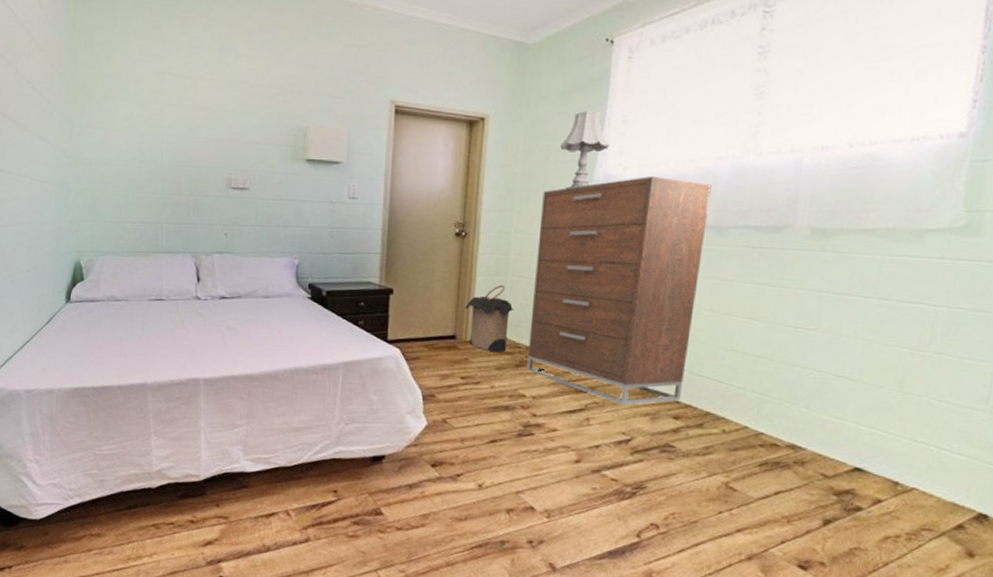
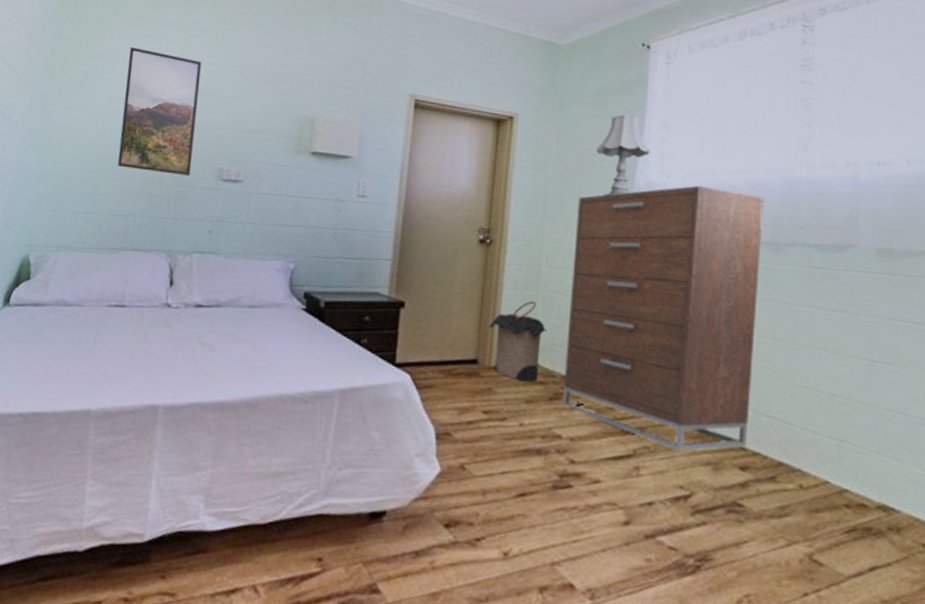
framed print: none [138,67,204,186] -> present [117,47,202,177]

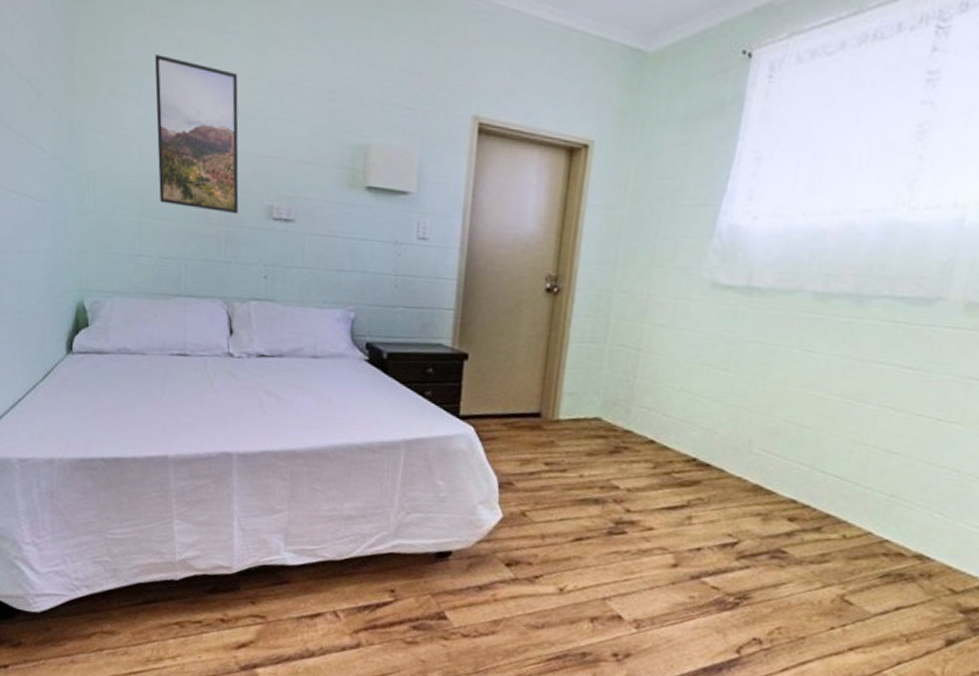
laundry hamper: present [489,300,547,382] -> none [553,354,612,435]
dresser: present [563,185,764,452] -> none [623,228,856,503]
table lamp: present [597,114,650,196] -> none [678,142,738,241]

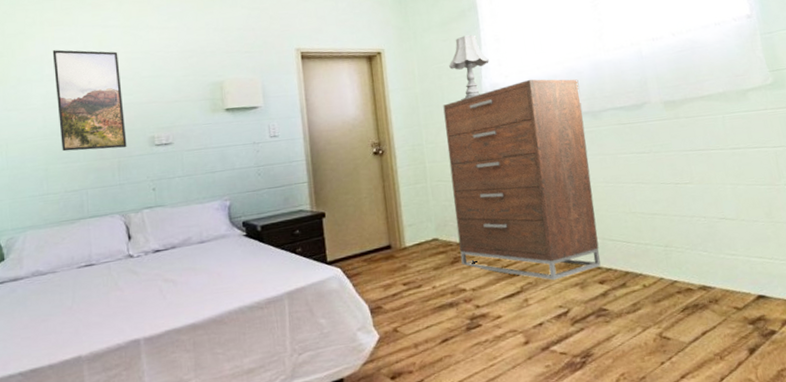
dresser: none [623,228,856,503] -> present [443,79,601,281]
table lamp: none [678,142,738,241] -> present [449,35,489,100]

